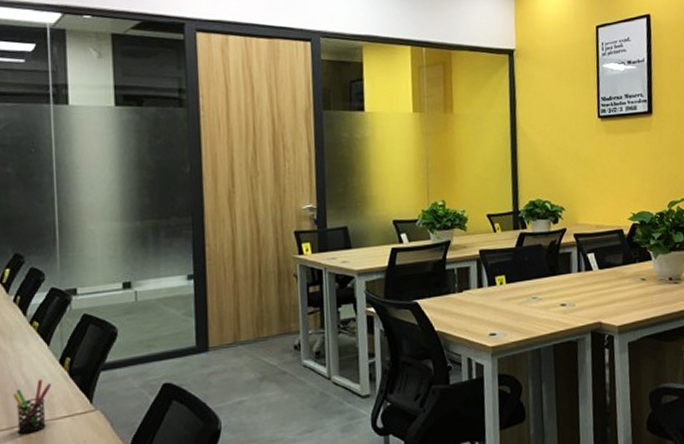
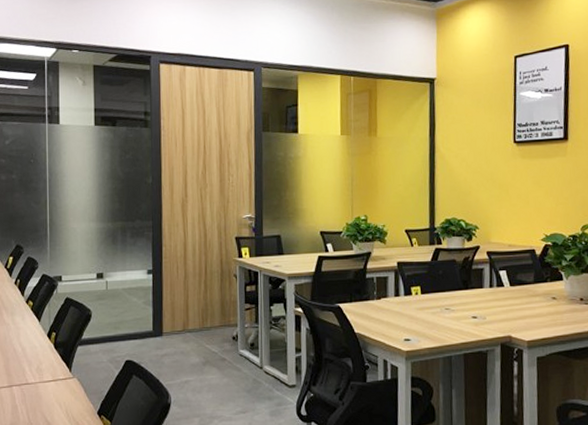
pen holder: present [13,378,51,435] -> none [12,348,41,392]

